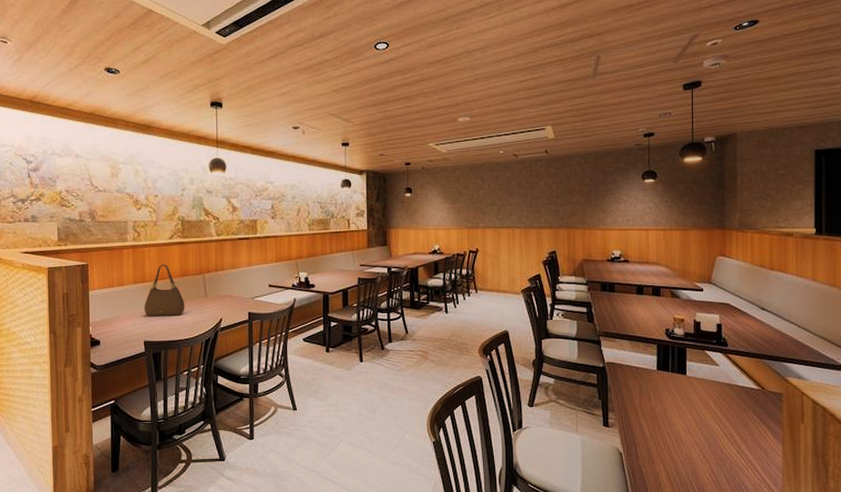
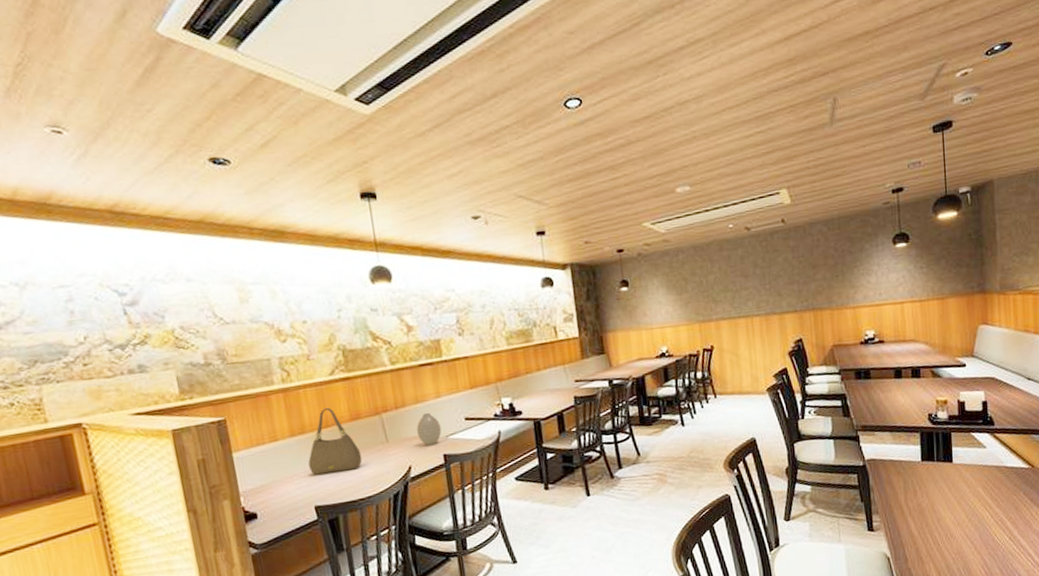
vase: none [229,277,249,304] -> present [416,412,442,446]

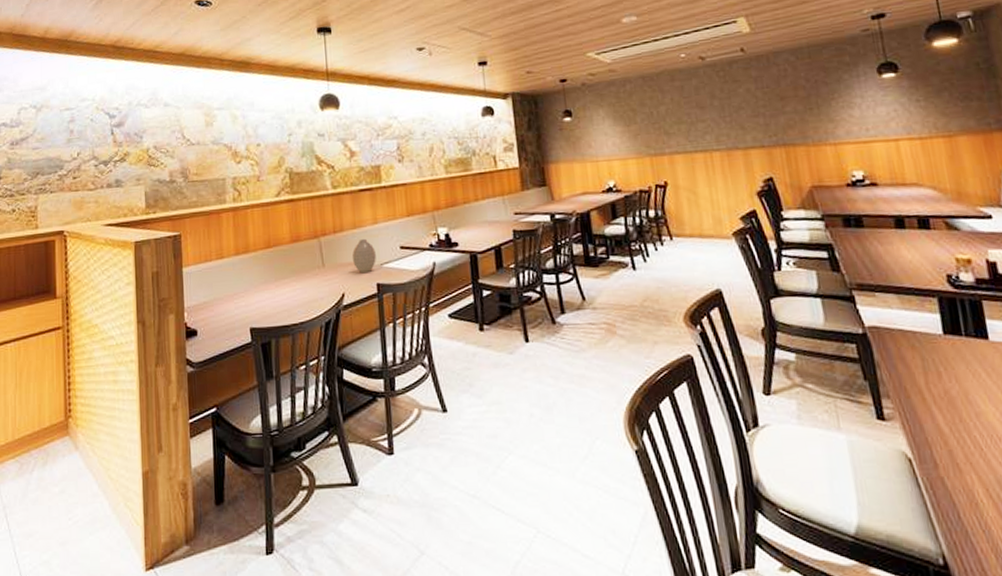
handbag: present [308,407,363,475] -> none [249,228,299,296]

